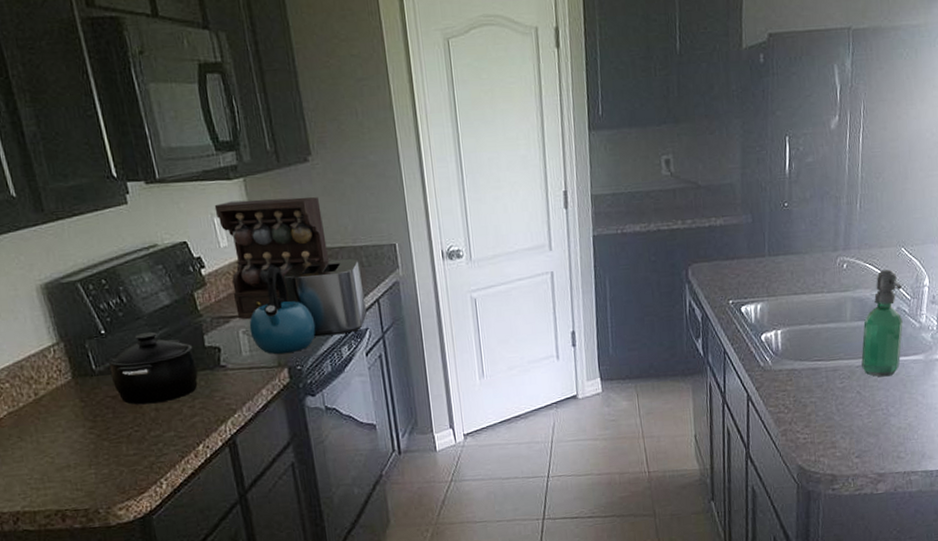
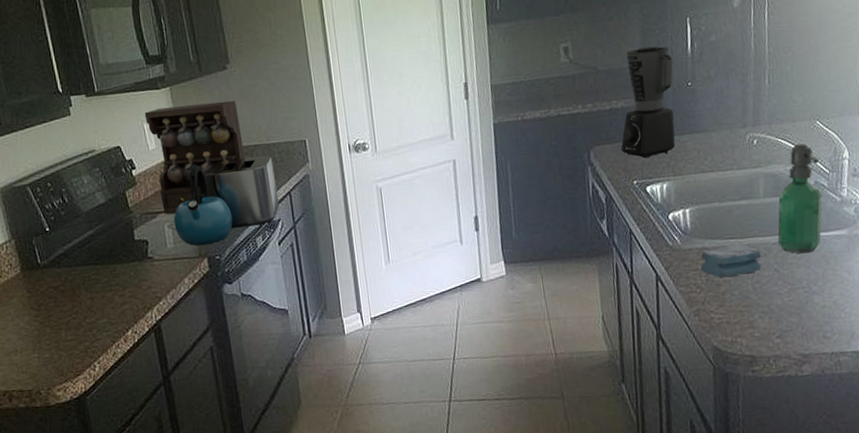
saucepan: present [107,332,198,405] -> none [50,228,128,295]
blender: none [718,163,771,278] -> present [620,46,676,159]
sponge: none [789,365,845,399] -> present [700,242,761,278]

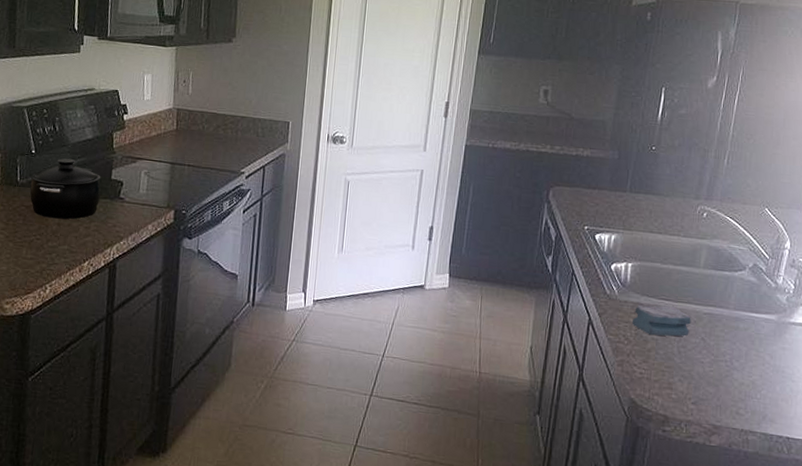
saucepan: none [50,228,128,295] -> present [29,158,101,219]
spice rack: present [144,101,245,214] -> none [144,64,234,163]
kettle: present [173,165,233,246] -> none [150,123,207,199]
toaster: present [204,155,280,229] -> none [188,124,255,192]
blender: present [620,46,676,159] -> none [578,105,642,208]
soap dispenser: present [777,143,823,254] -> none [710,225,761,330]

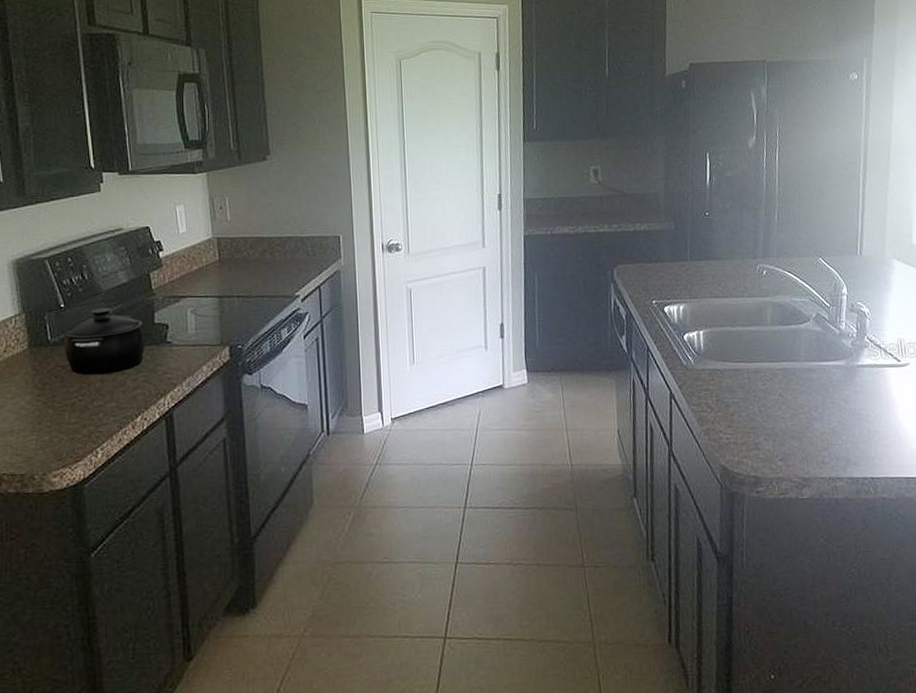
sponge: present [631,305,691,337] -> none [711,366,767,400]

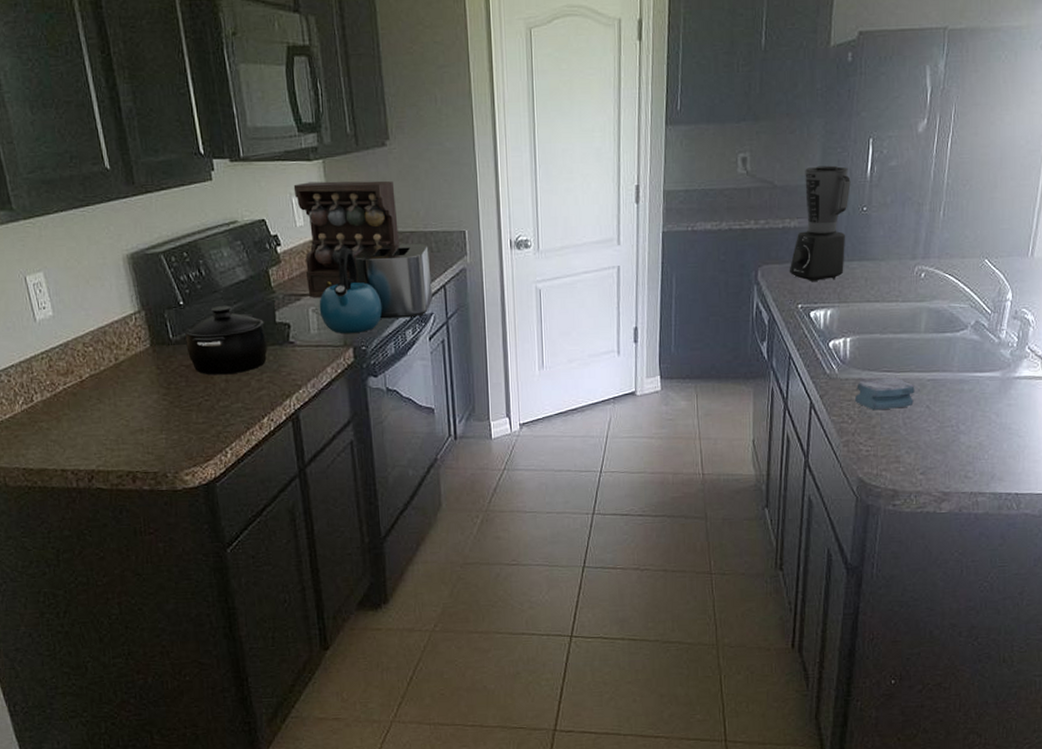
spice rack: none [178,191,277,300] -> present [293,180,399,298]
kettle: none [197,253,259,334] -> present [319,248,383,334]
toaster: none [233,247,308,319] -> present [354,243,433,319]
blender: none [642,176,693,280] -> present [789,165,851,282]
sponge: none [711,366,767,400] -> present [854,376,915,411]

